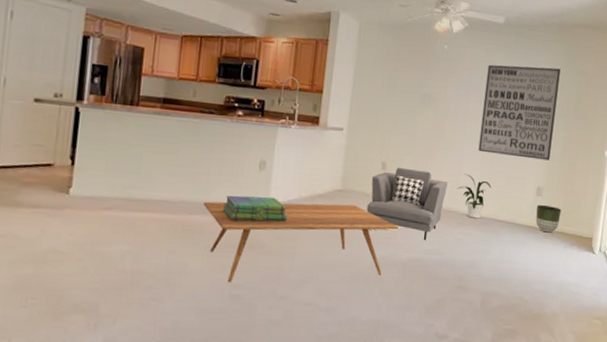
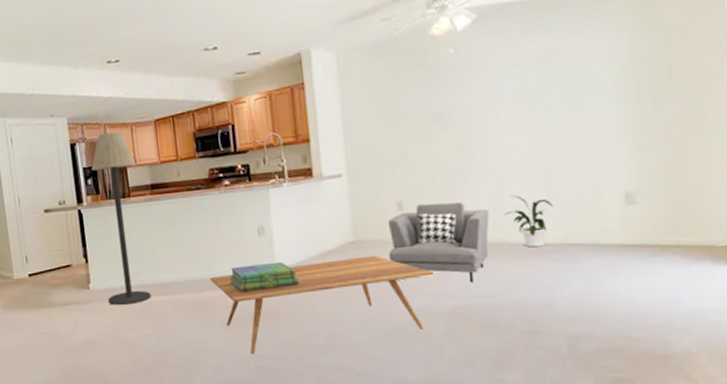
floor lamp: none [88,34,153,218] -> present [91,131,151,306]
wall art: present [478,64,561,161] -> none [516,32,638,166]
planter: present [535,204,562,233] -> none [628,213,673,250]

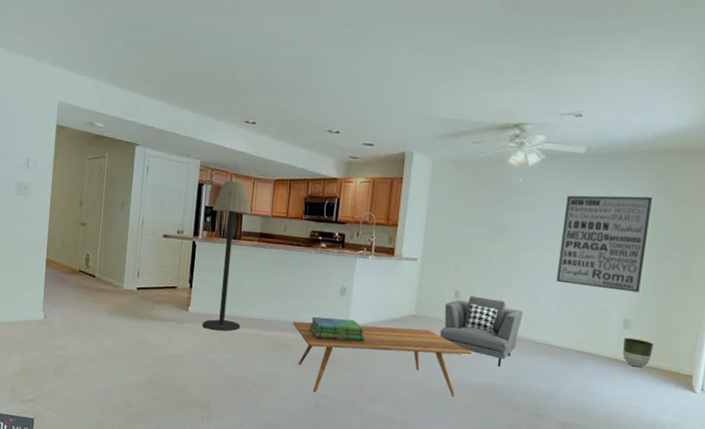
house plant: present [503,195,553,248] -> none [533,303,571,349]
wall art: none [516,32,638,166] -> present [556,195,652,293]
planter: none [628,213,673,250] -> present [622,337,654,368]

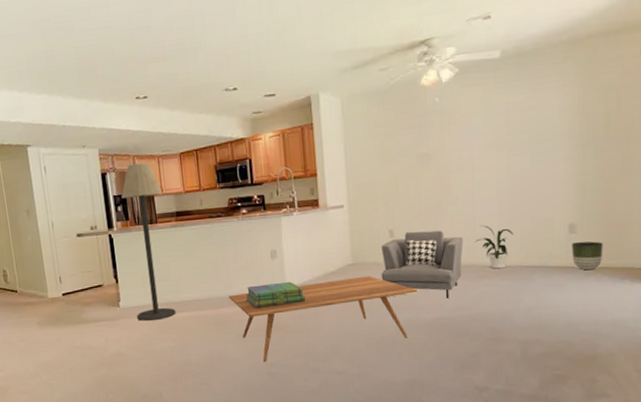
house plant: none [533,303,571,349] -> present [474,225,513,269]
wall art: present [556,195,652,293] -> none [489,90,580,200]

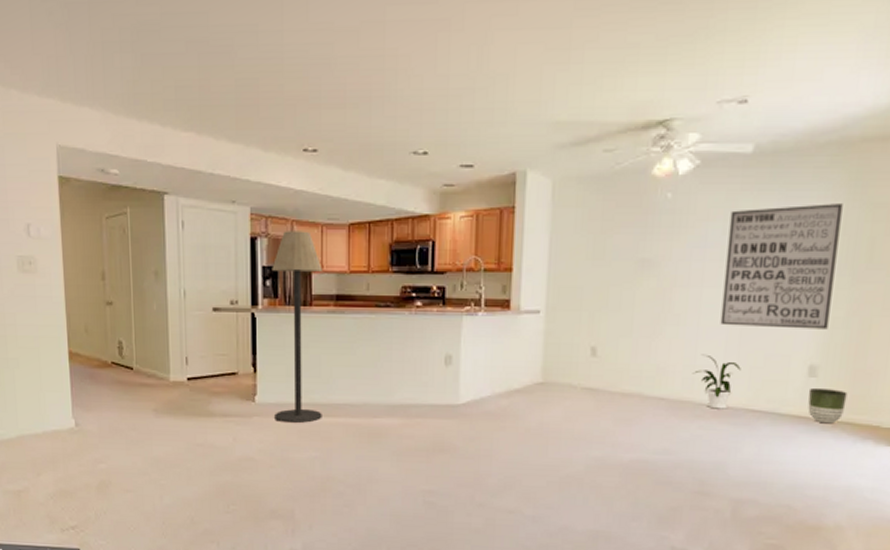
coffee table: present [228,276,417,363] -> none [387,399,616,489]
stack of books: present [245,281,306,308] -> none [408,394,481,423]
armchair: present [380,230,463,298] -> none [574,352,679,437]
wall art: none [489,90,580,200] -> present [720,204,843,329]

